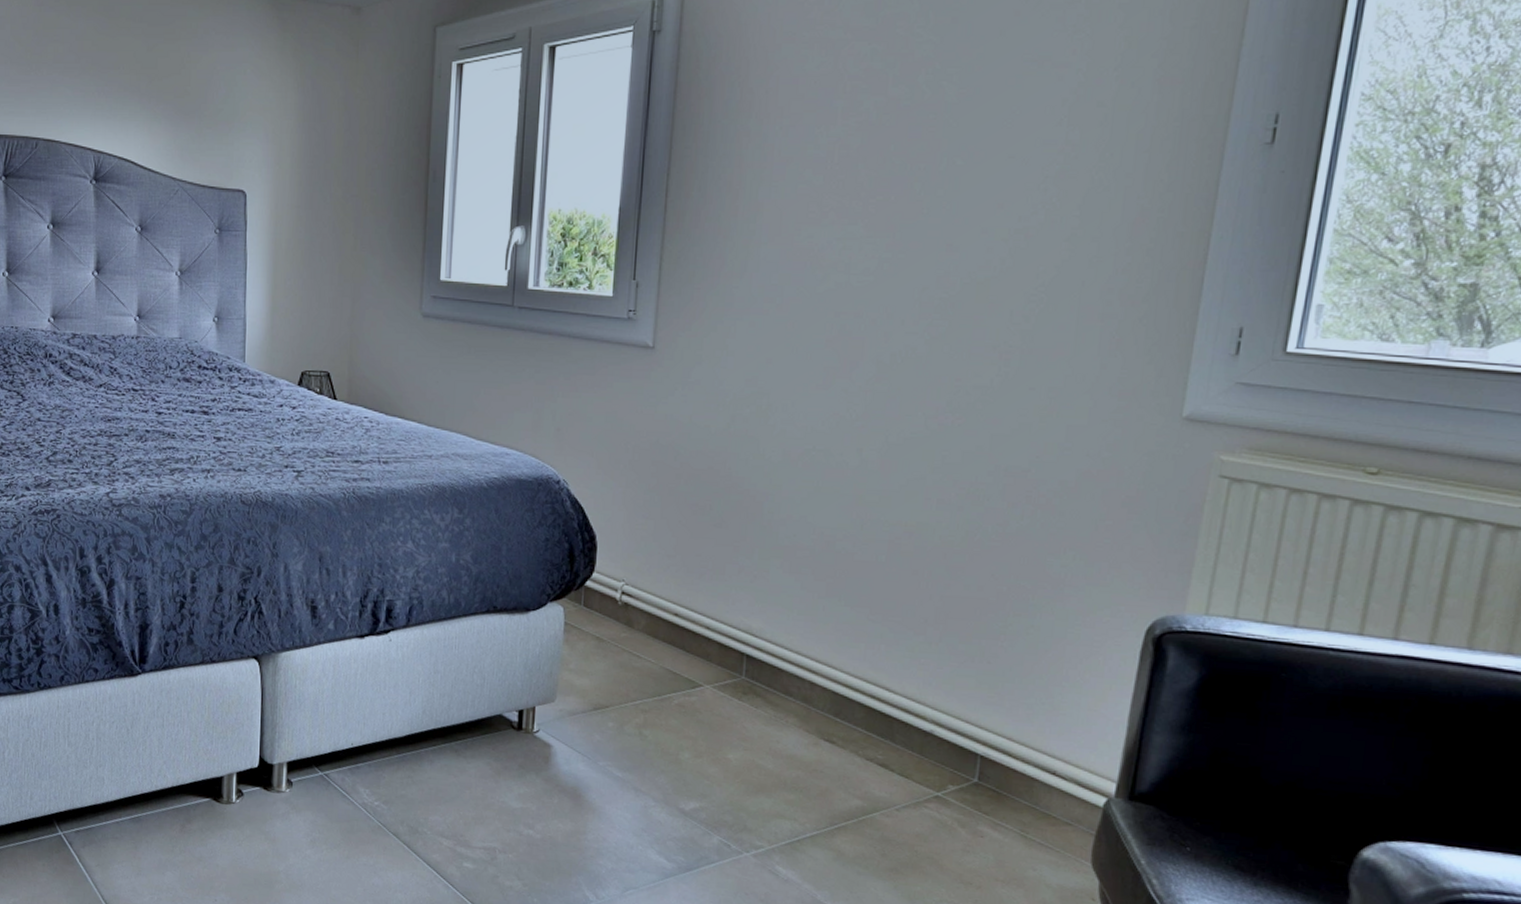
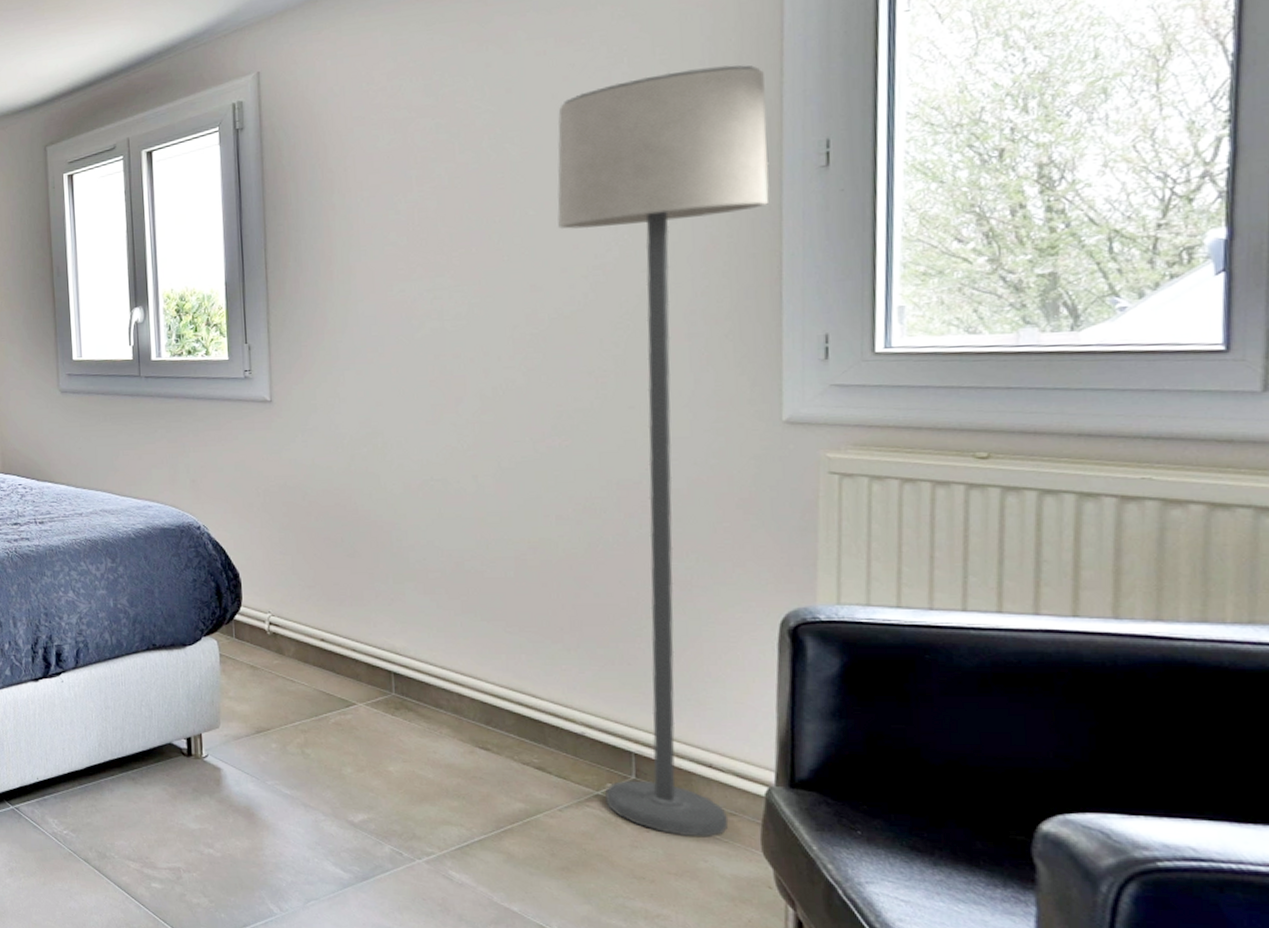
lamp: none [943,19,1224,845] -> present [557,65,770,836]

